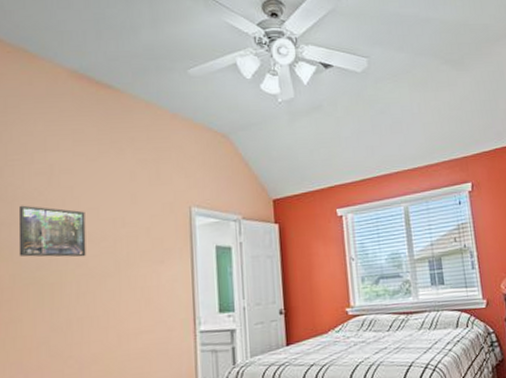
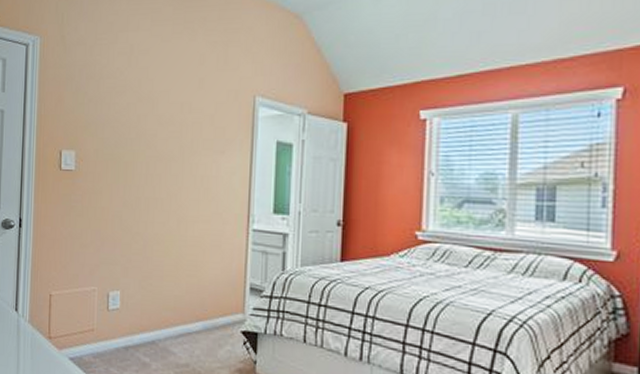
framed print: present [18,205,86,257] -> none [102,84,157,139]

